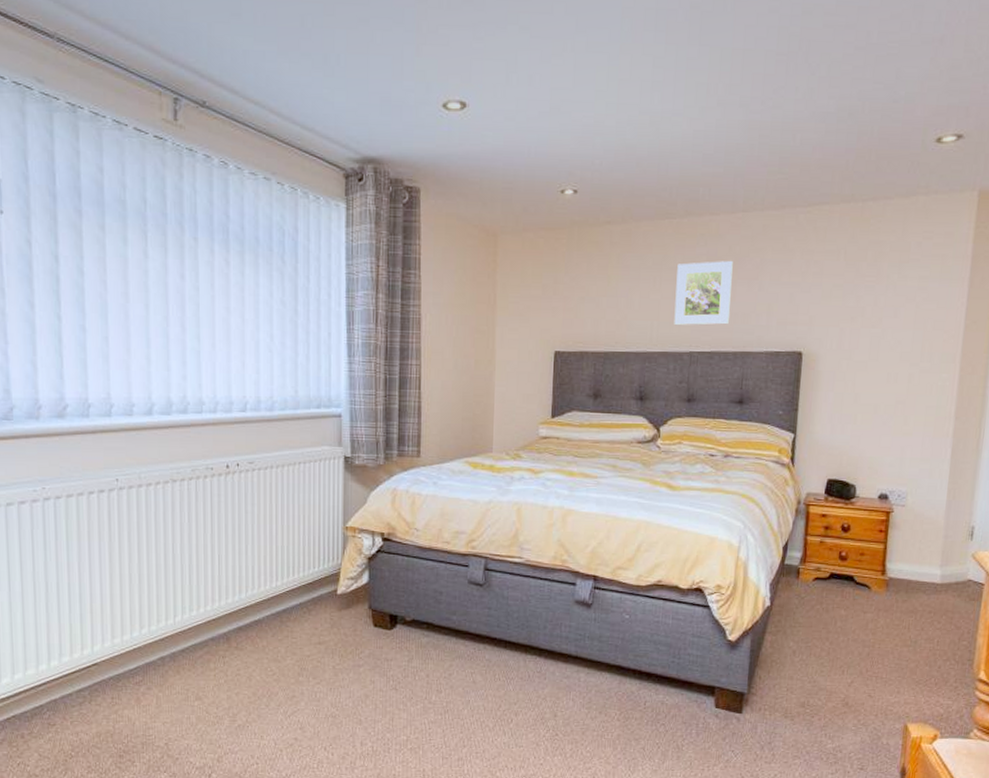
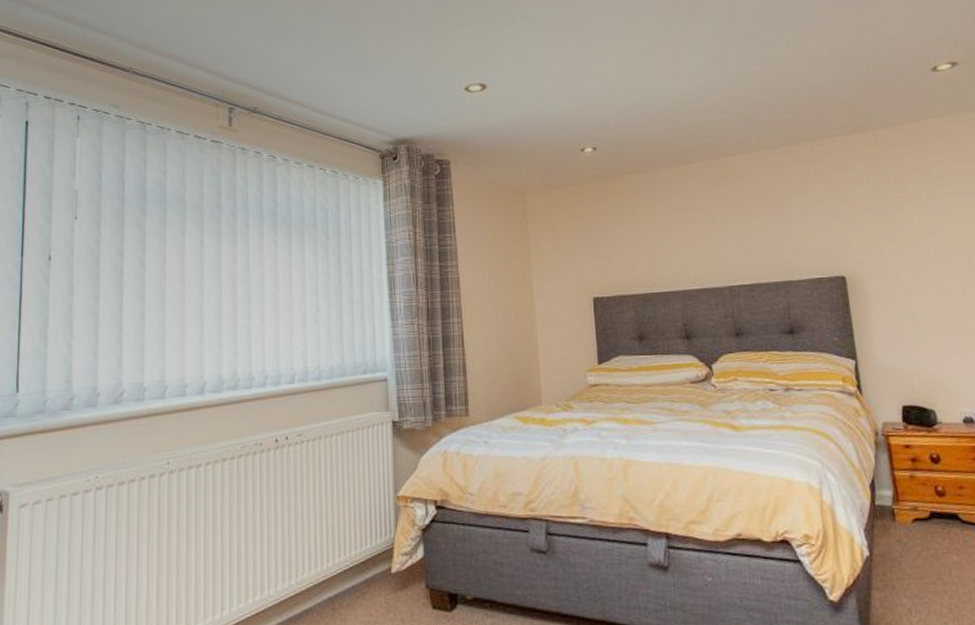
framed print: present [674,260,733,326] -> none [703,195,765,262]

